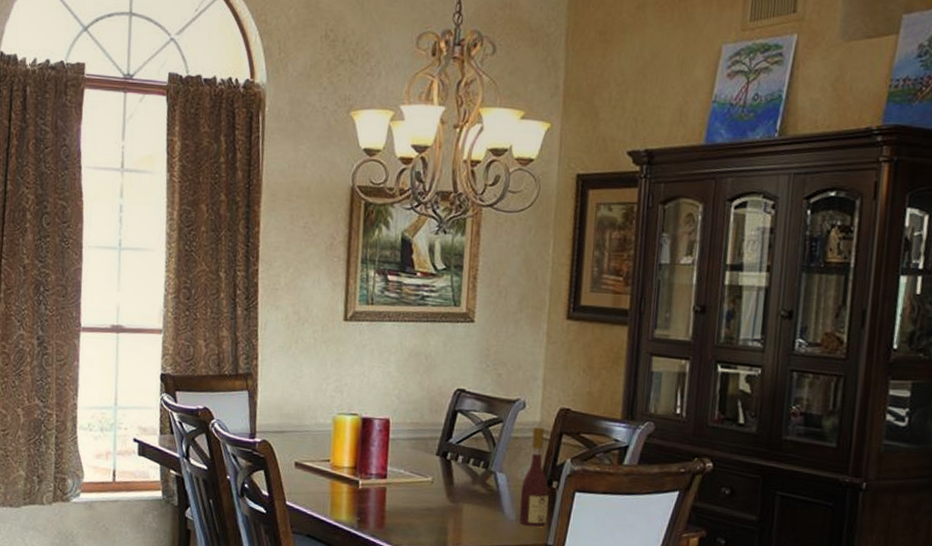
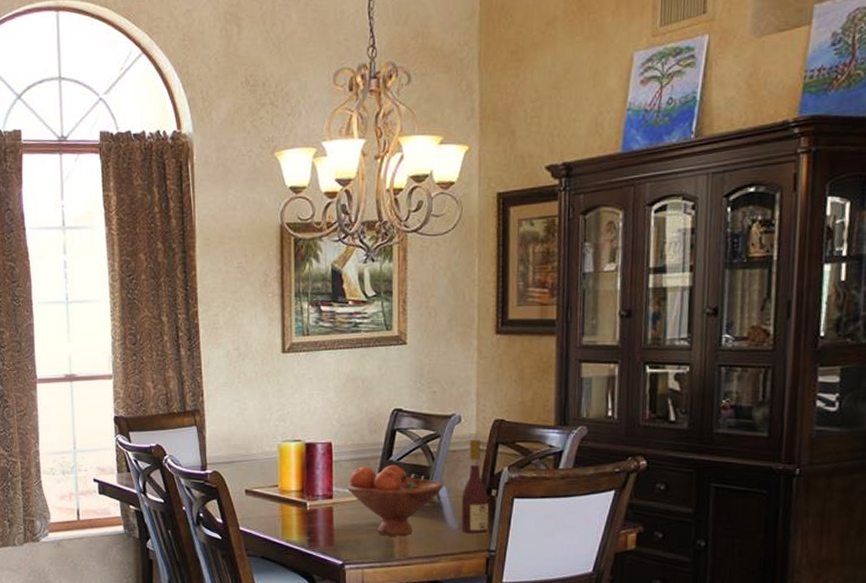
fruit bowl: none [403,447,503,524] -> present [347,464,443,536]

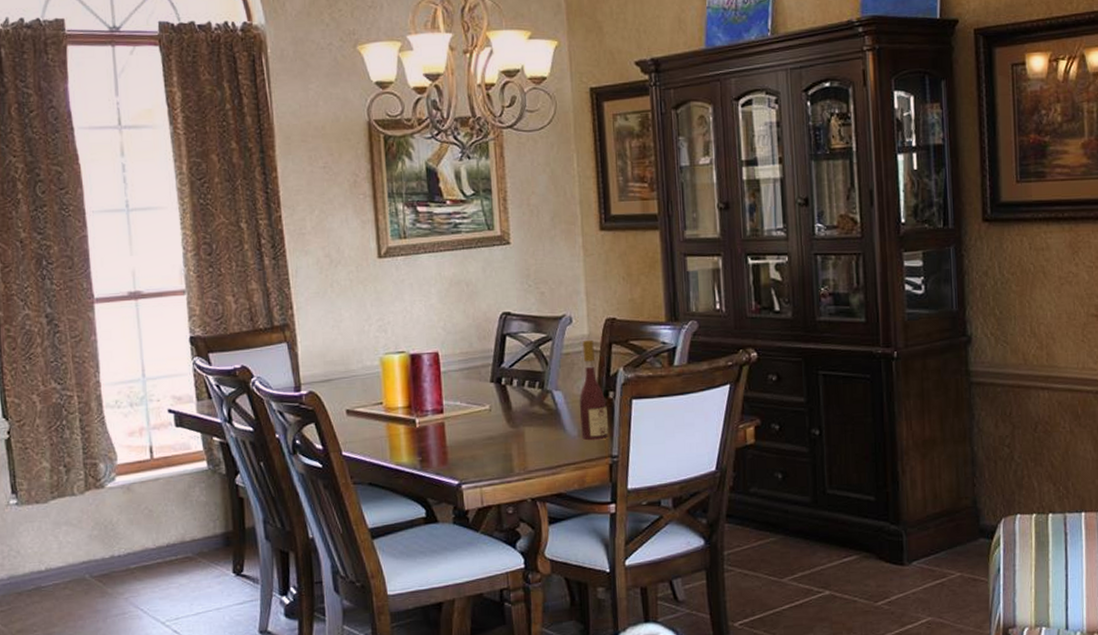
fruit bowl: present [347,464,443,536] -> none [458,372,559,450]

